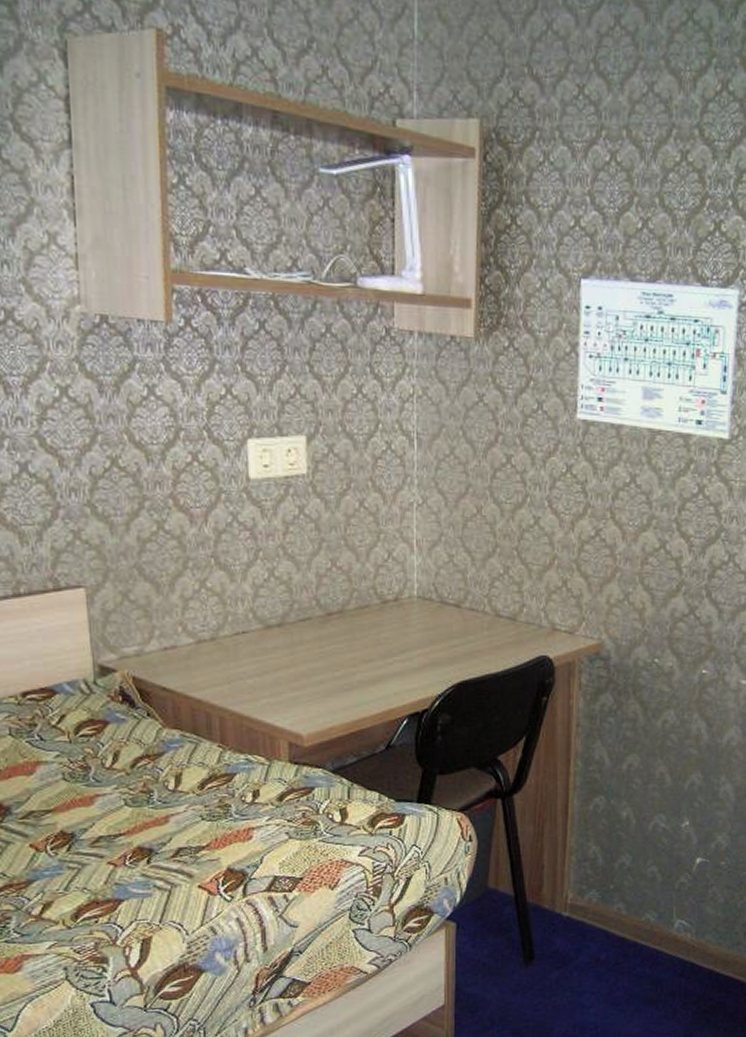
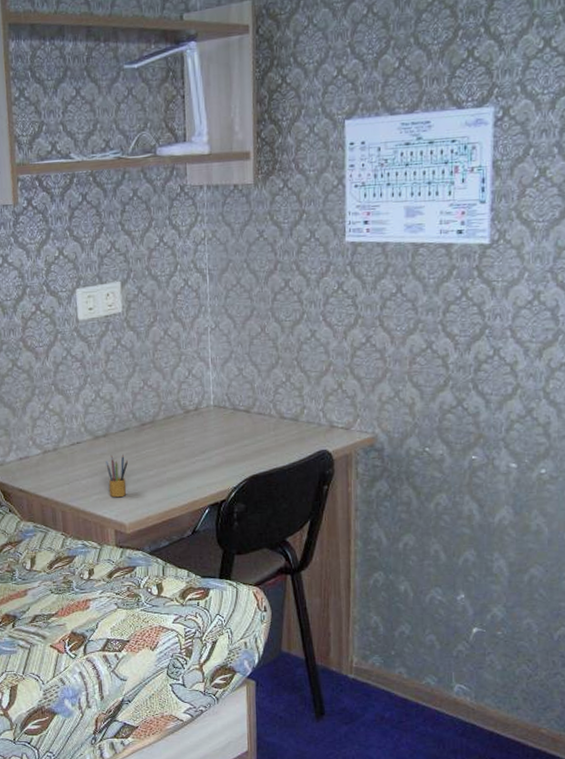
pencil box: none [279,649,308,703] -> present [106,454,128,498]

